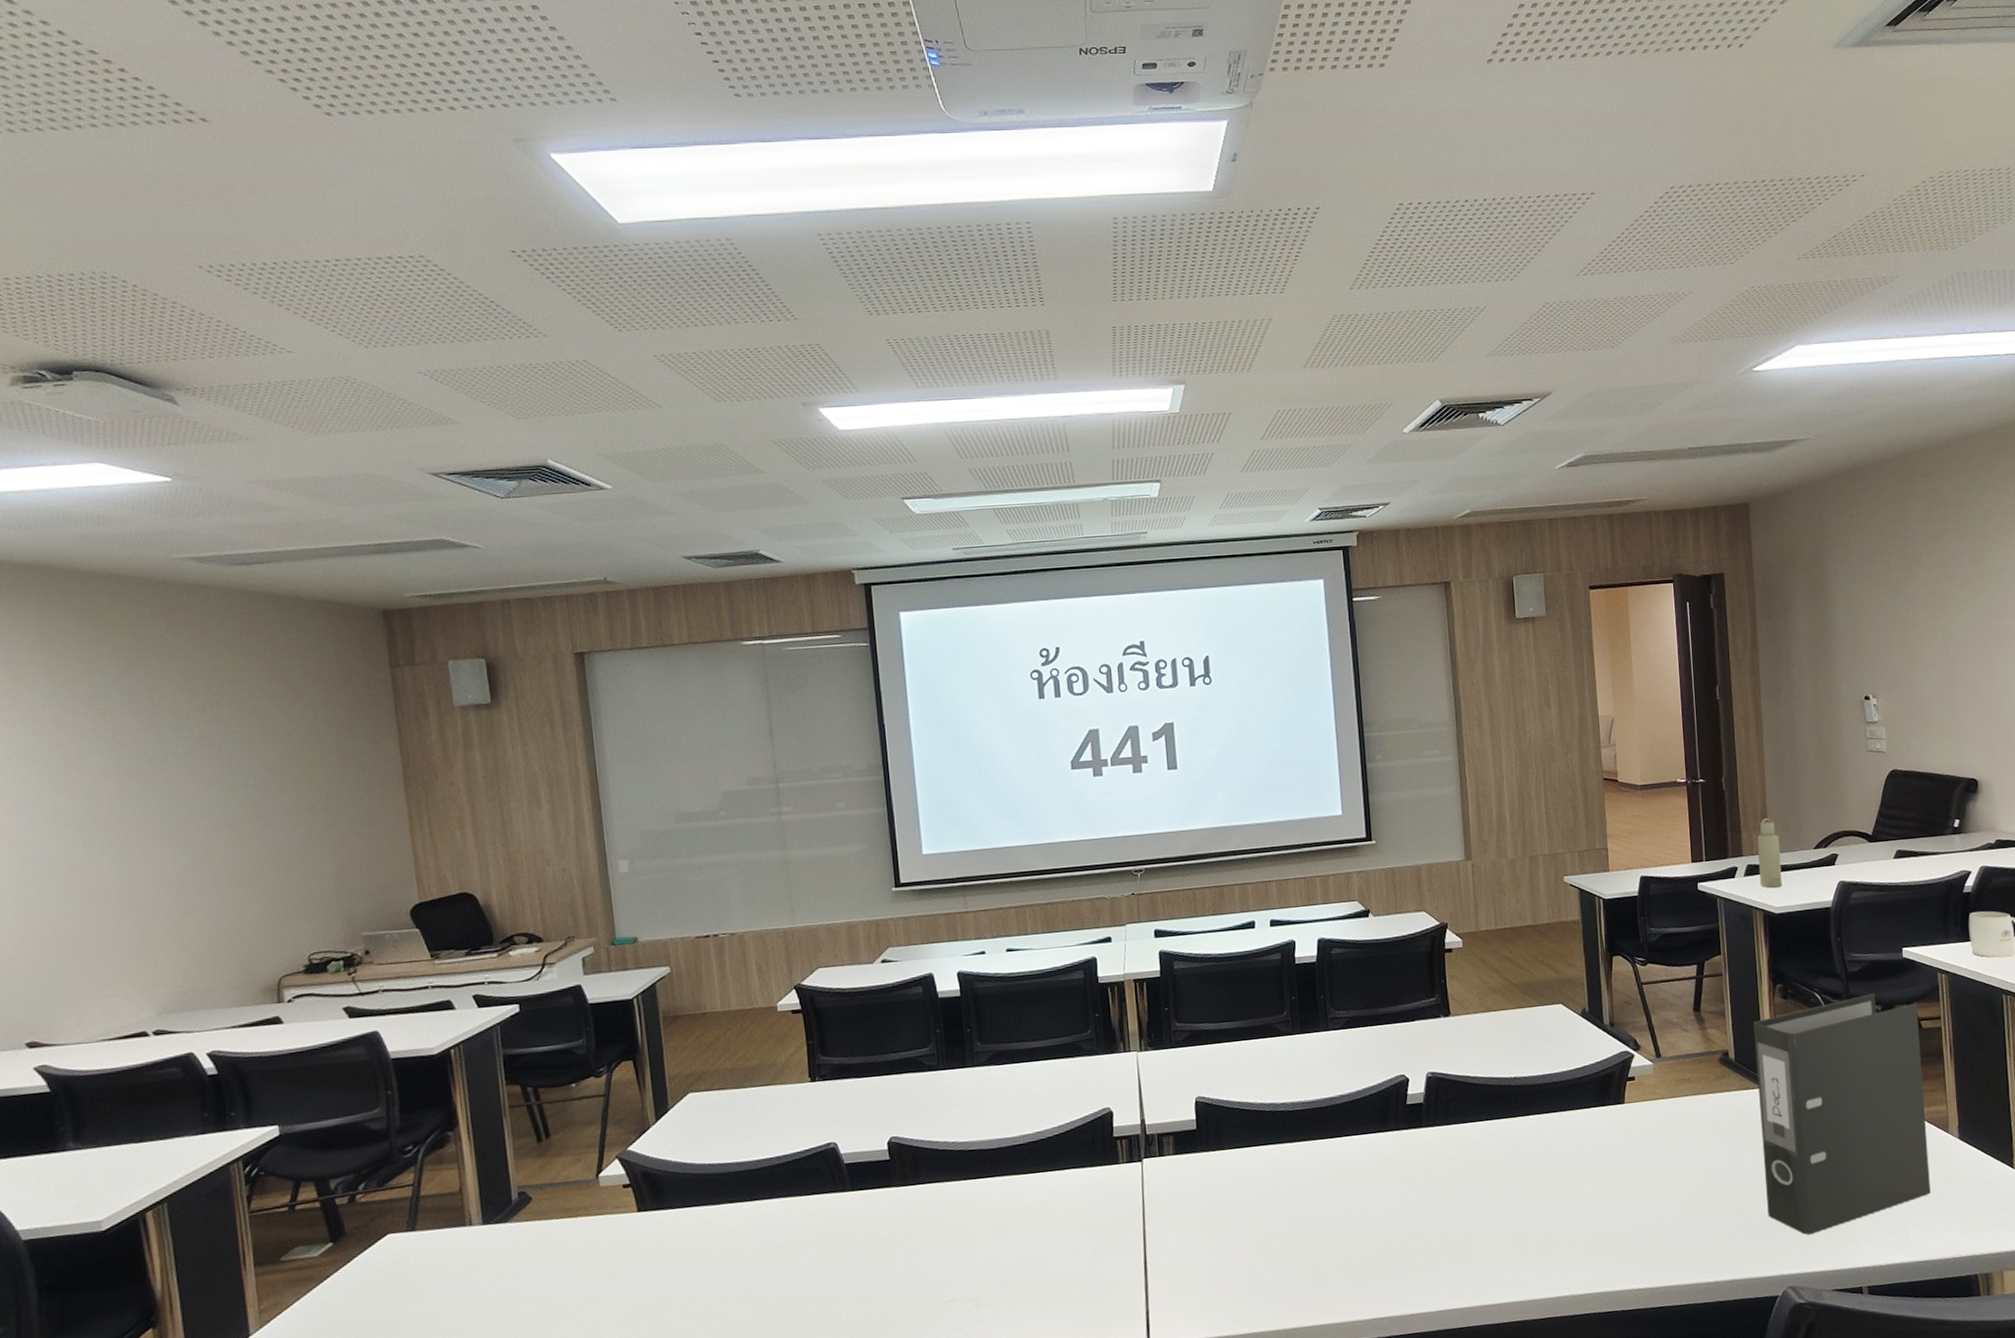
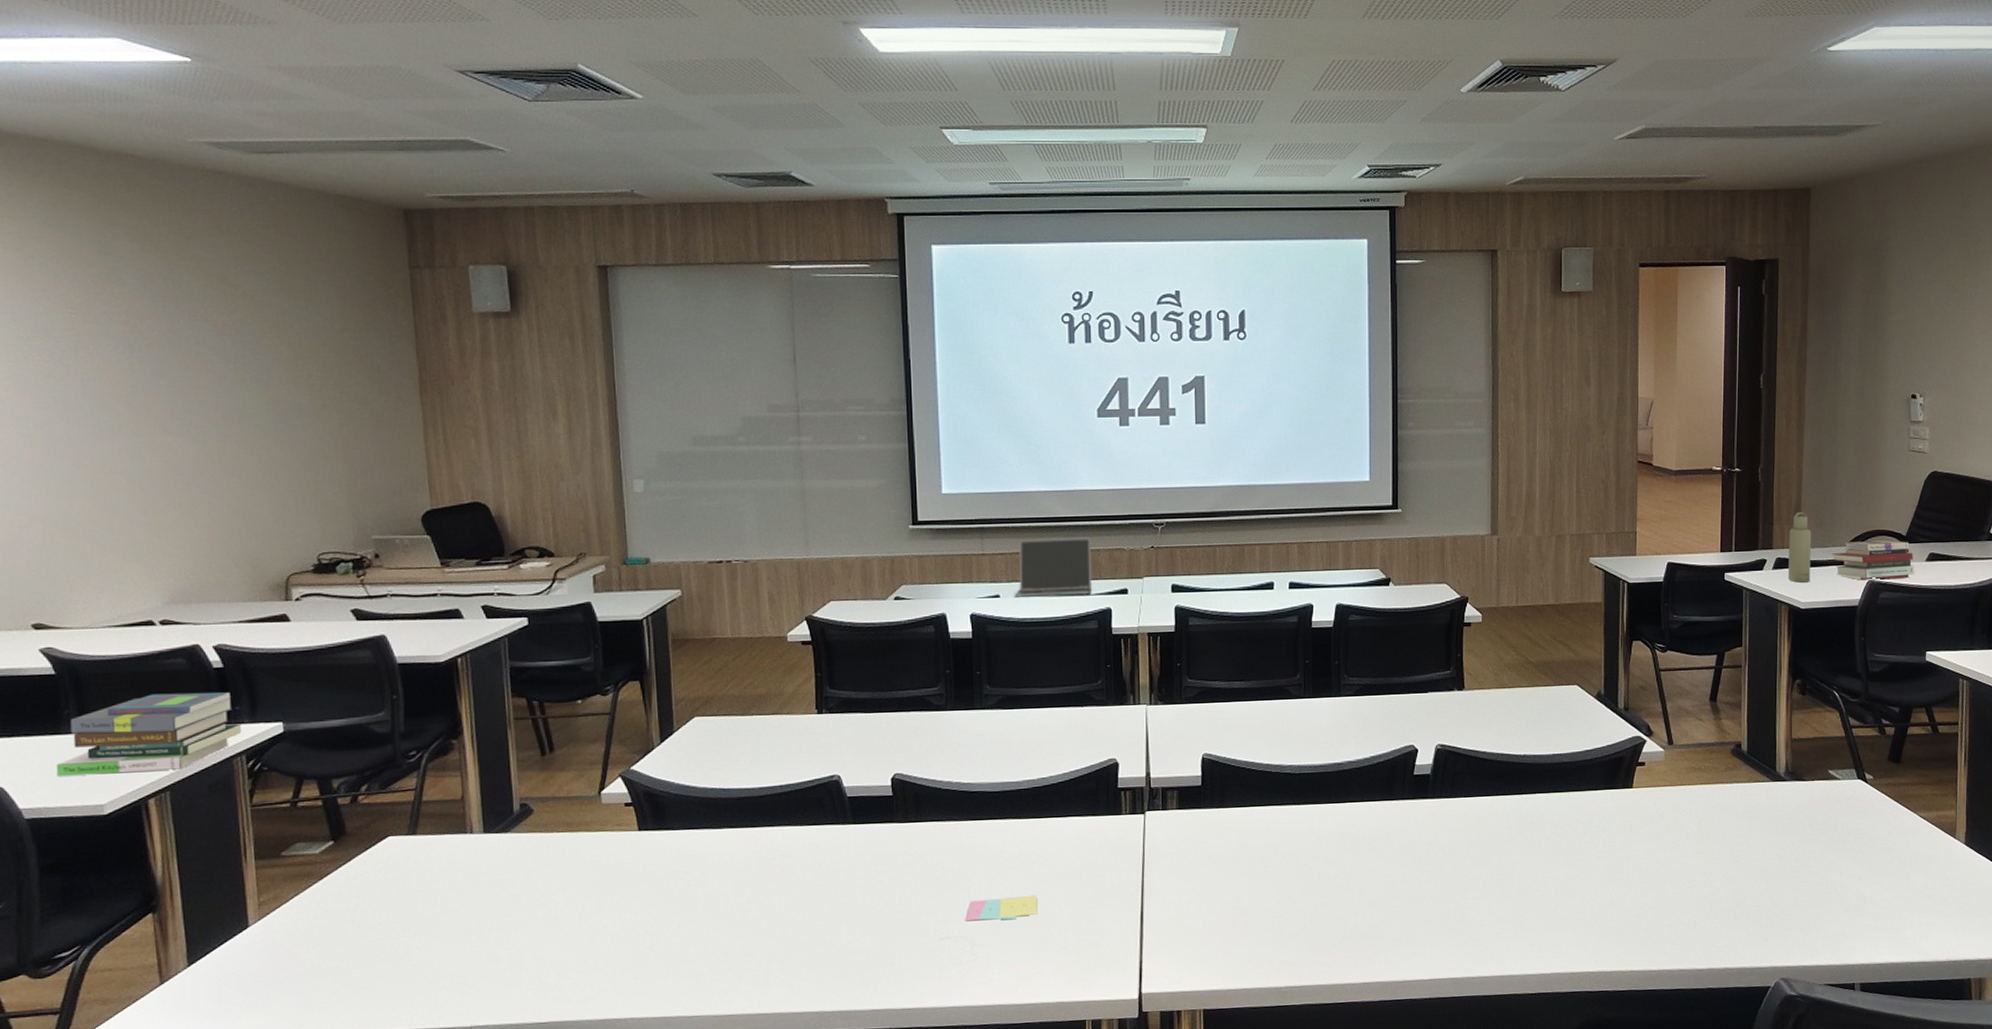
books: none [52,1099,238,1195] -> present [55,692,242,776]
sticky notes: none [969,1251,1041,1282] -> present [965,895,1038,920]
laptop: none [1000,888,1077,953] -> present [1015,537,1093,598]
binder: present [1753,993,1931,1235] -> none [1767,695,1936,929]
books: none [1801,840,1884,882] -> present [1832,540,1915,580]

